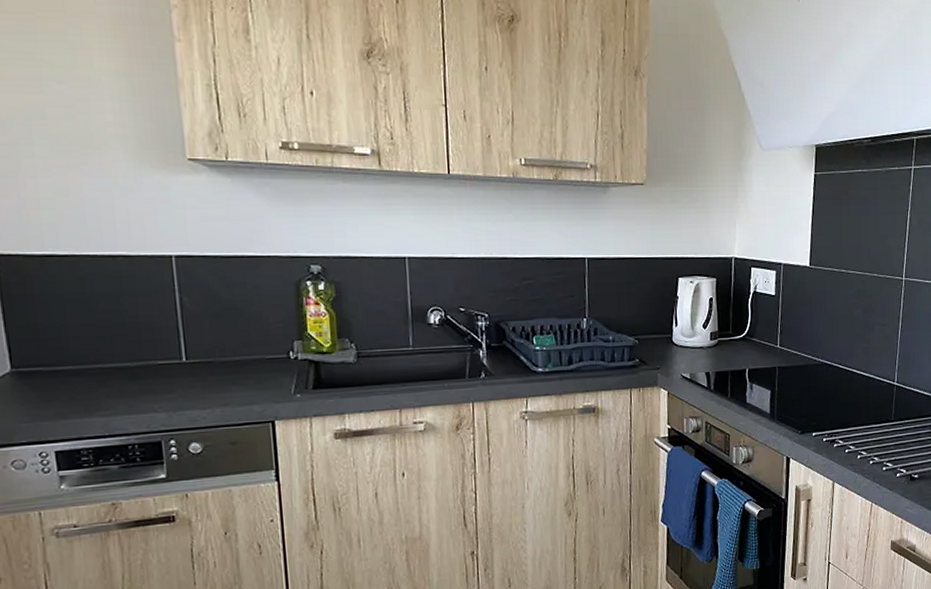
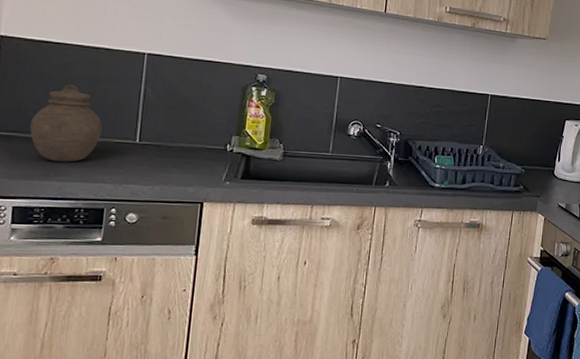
jar: none [54,303,140,395] -> present [29,84,102,162]

